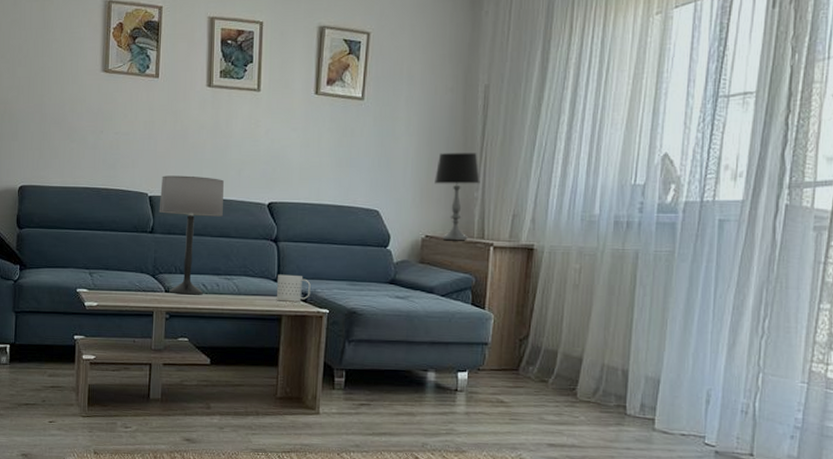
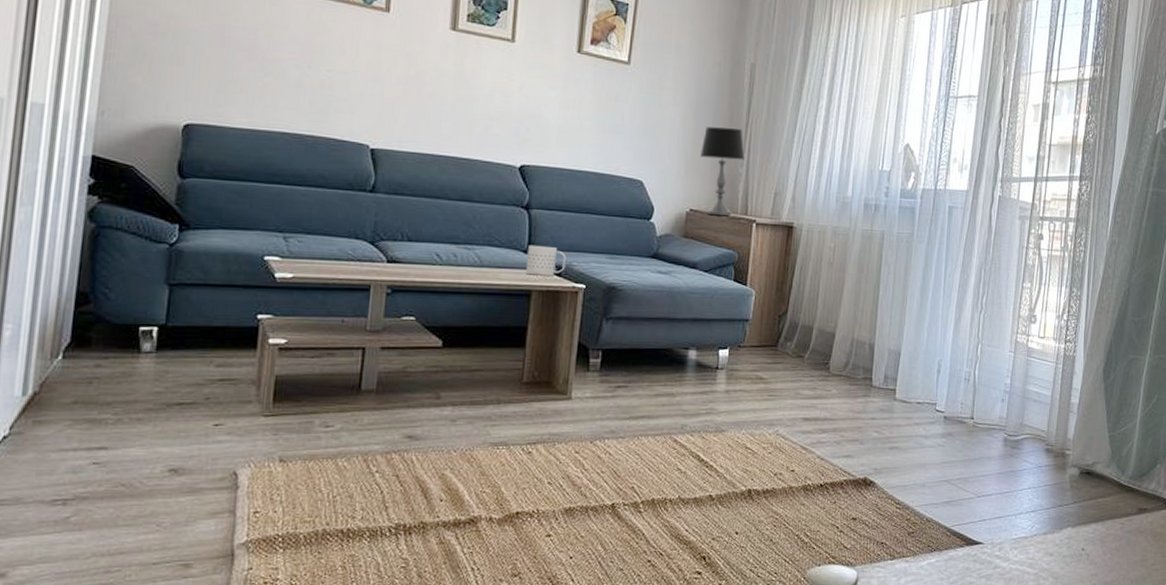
table lamp: present [159,175,224,295] -> none [383,126,467,267]

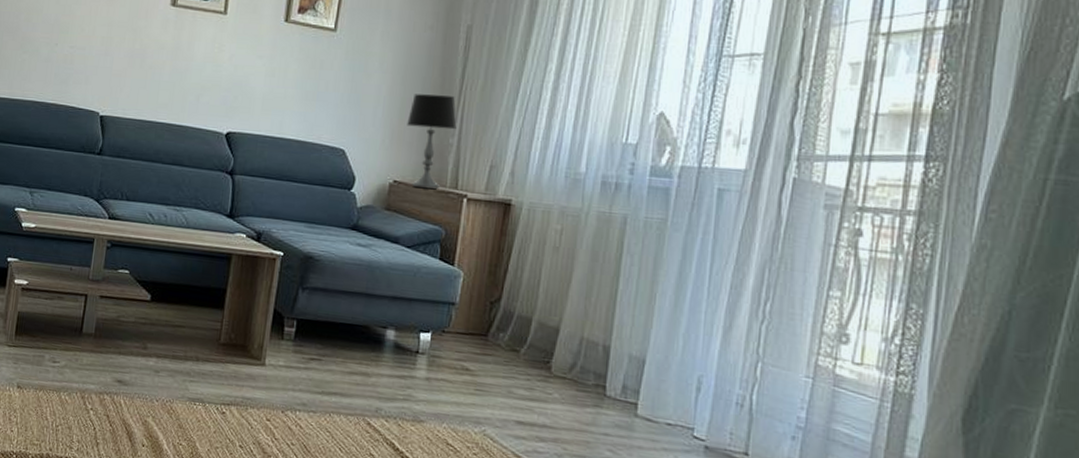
mug: present [525,245,566,276] -> none [227,209,266,241]

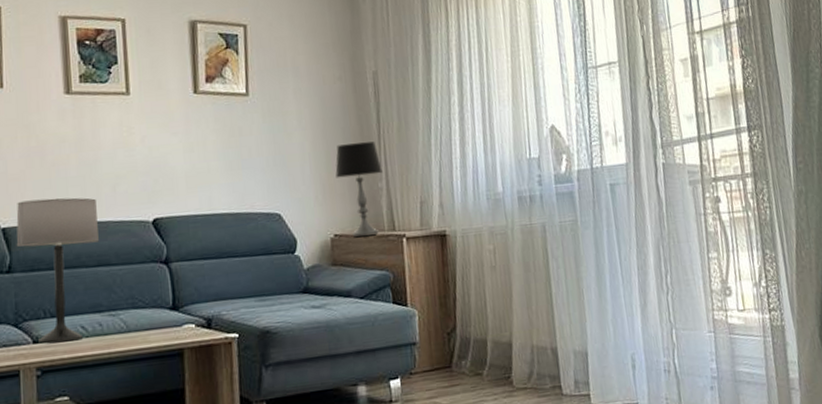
table lamp: none [109,95,181,225] -> present [16,197,99,344]

